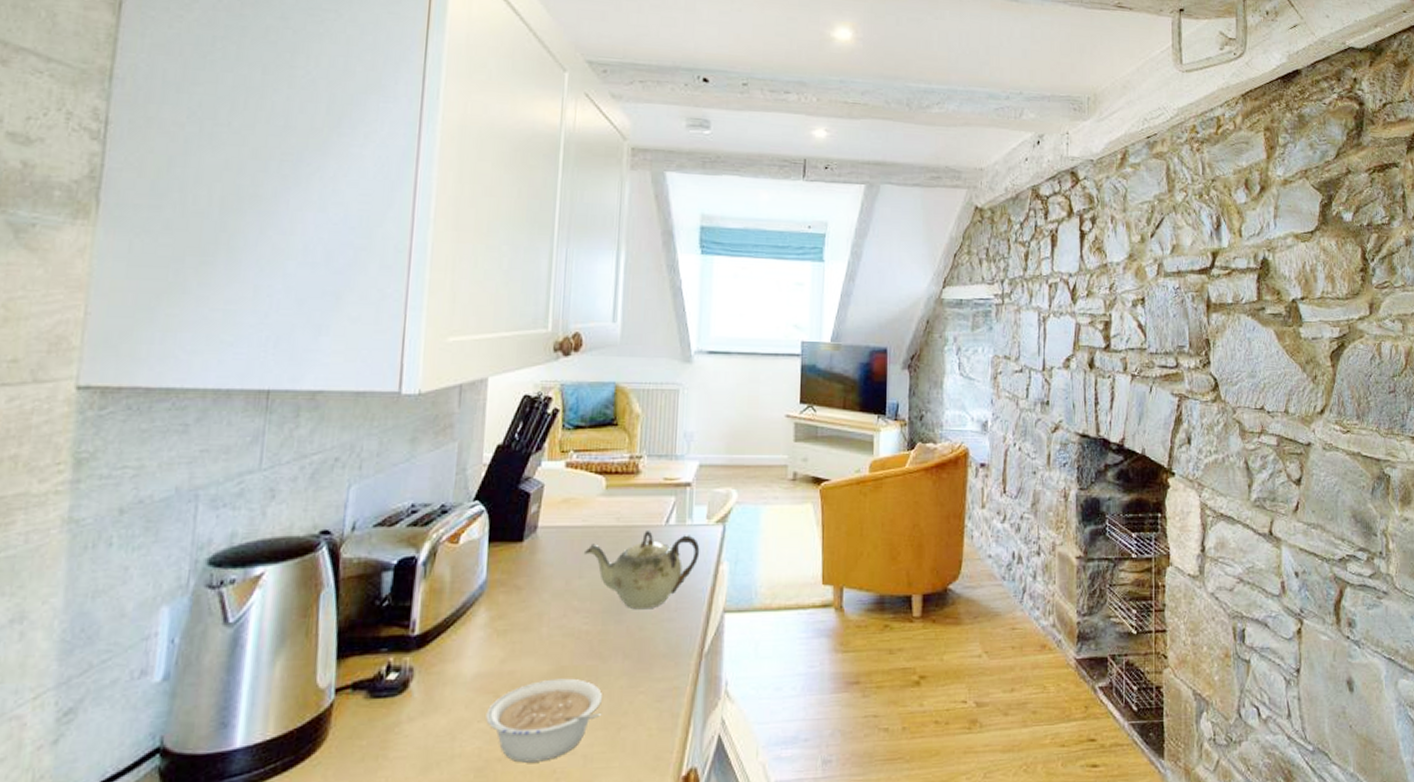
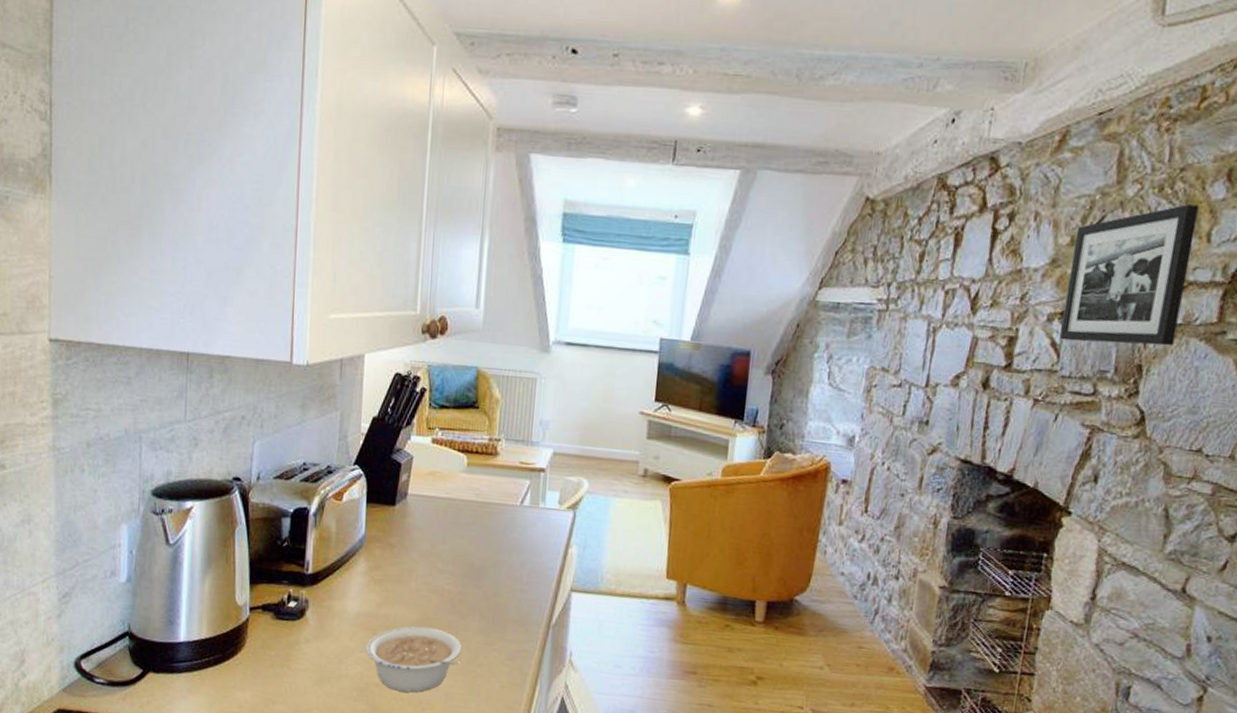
teapot: present [583,529,700,610] -> none [447,507,551,579]
picture frame: none [1144,207,1230,323] -> present [1059,204,1199,346]

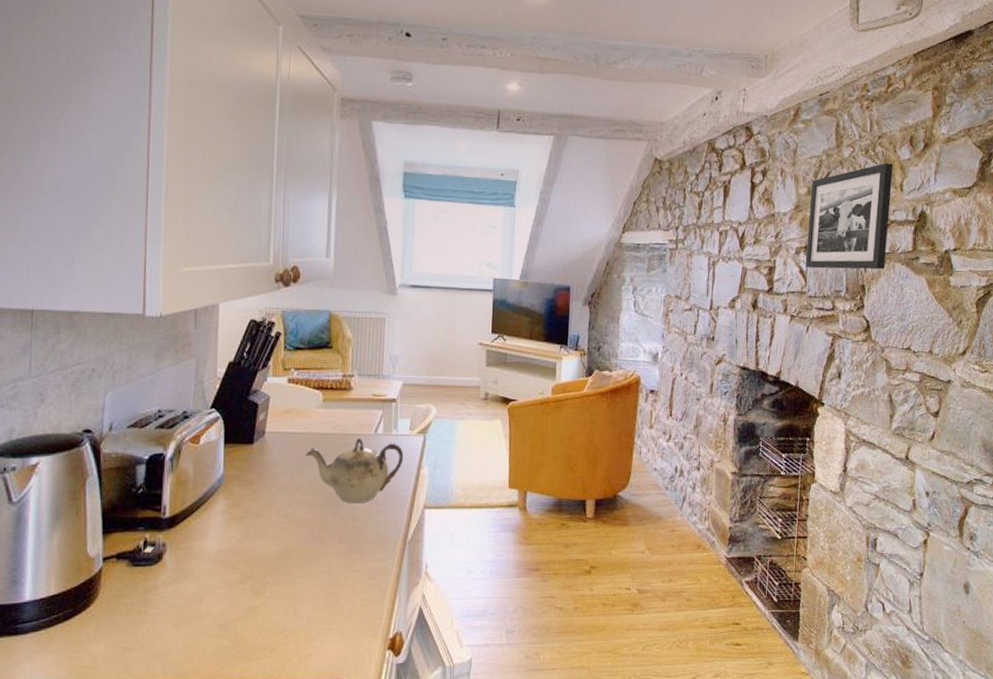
legume: present [366,626,461,693] -> none [227,557,322,622]
teapot: none [447,507,551,579] -> present [304,437,404,504]

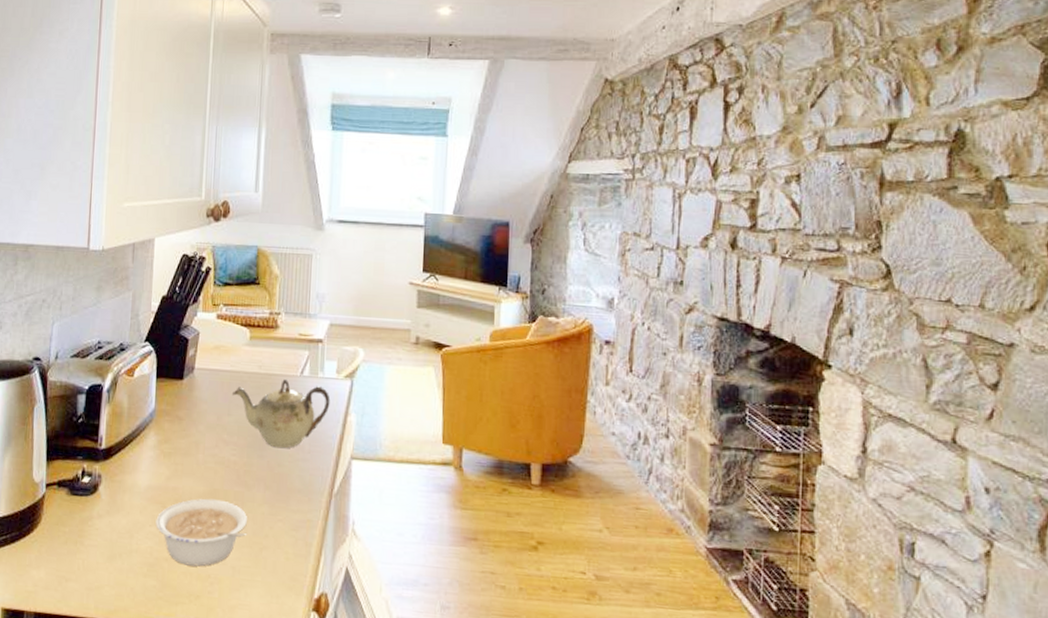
legume: none [227,557,322,622] -> present [155,498,247,567]
picture frame: present [805,163,893,270] -> none [799,72,914,202]

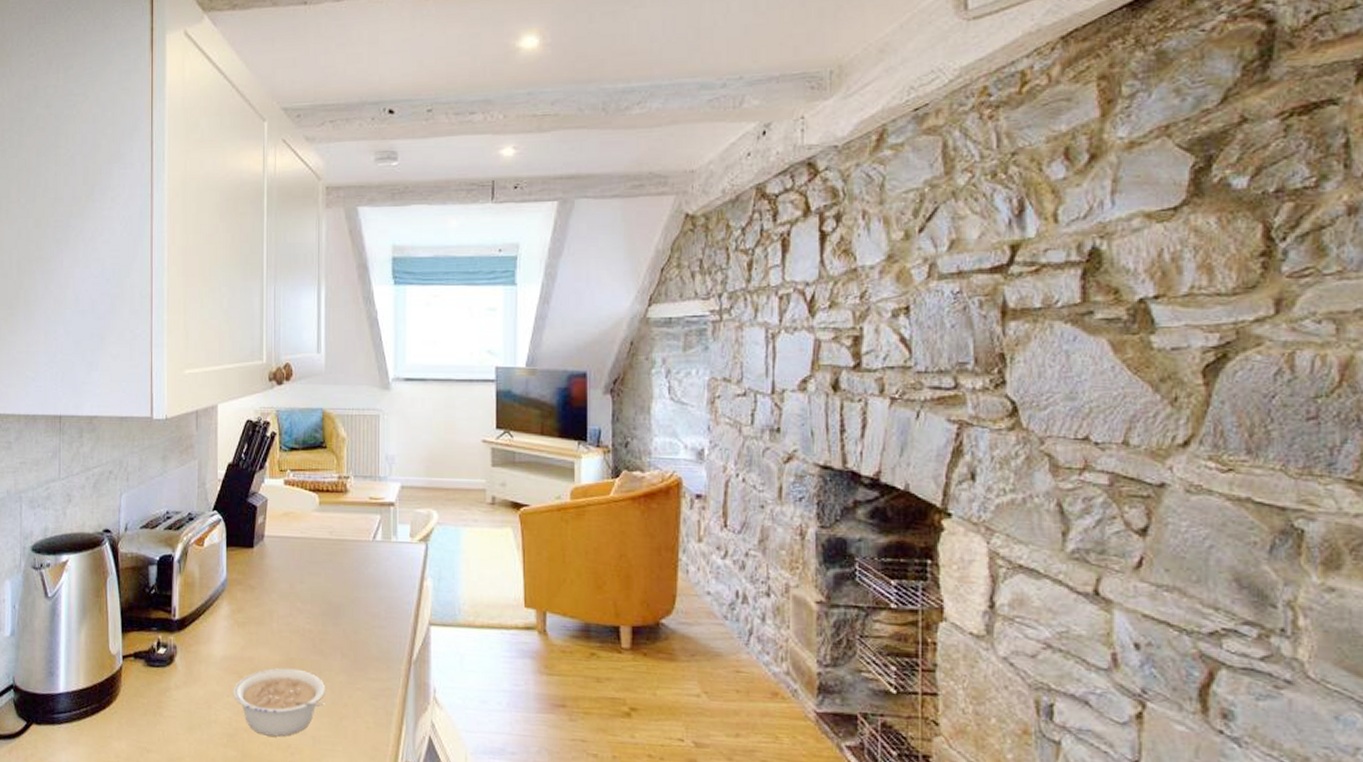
teapot: present [231,378,331,449] -> none [303,543,405,616]

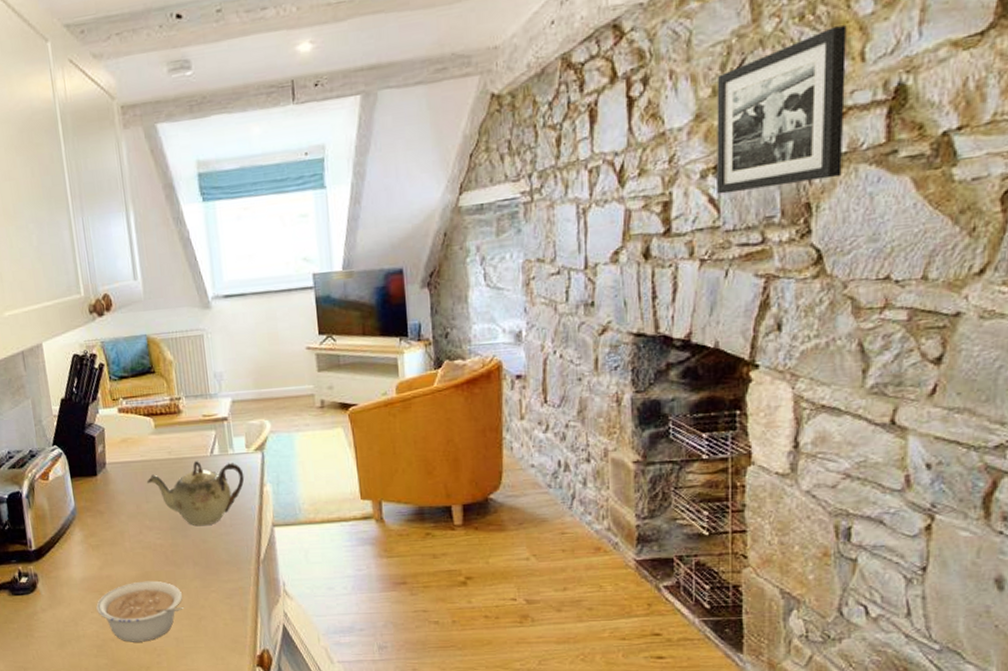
teapot: none [303,543,405,616] -> present [146,460,245,526]
picture frame: none [909,187,1039,335] -> present [717,25,847,195]

